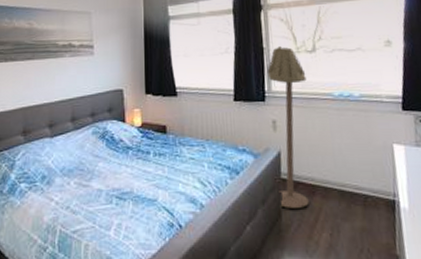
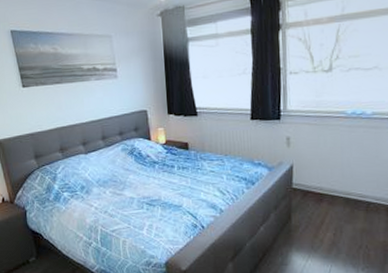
floor lamp: present [267,46,309,208] -> none [283,66,321,213]

